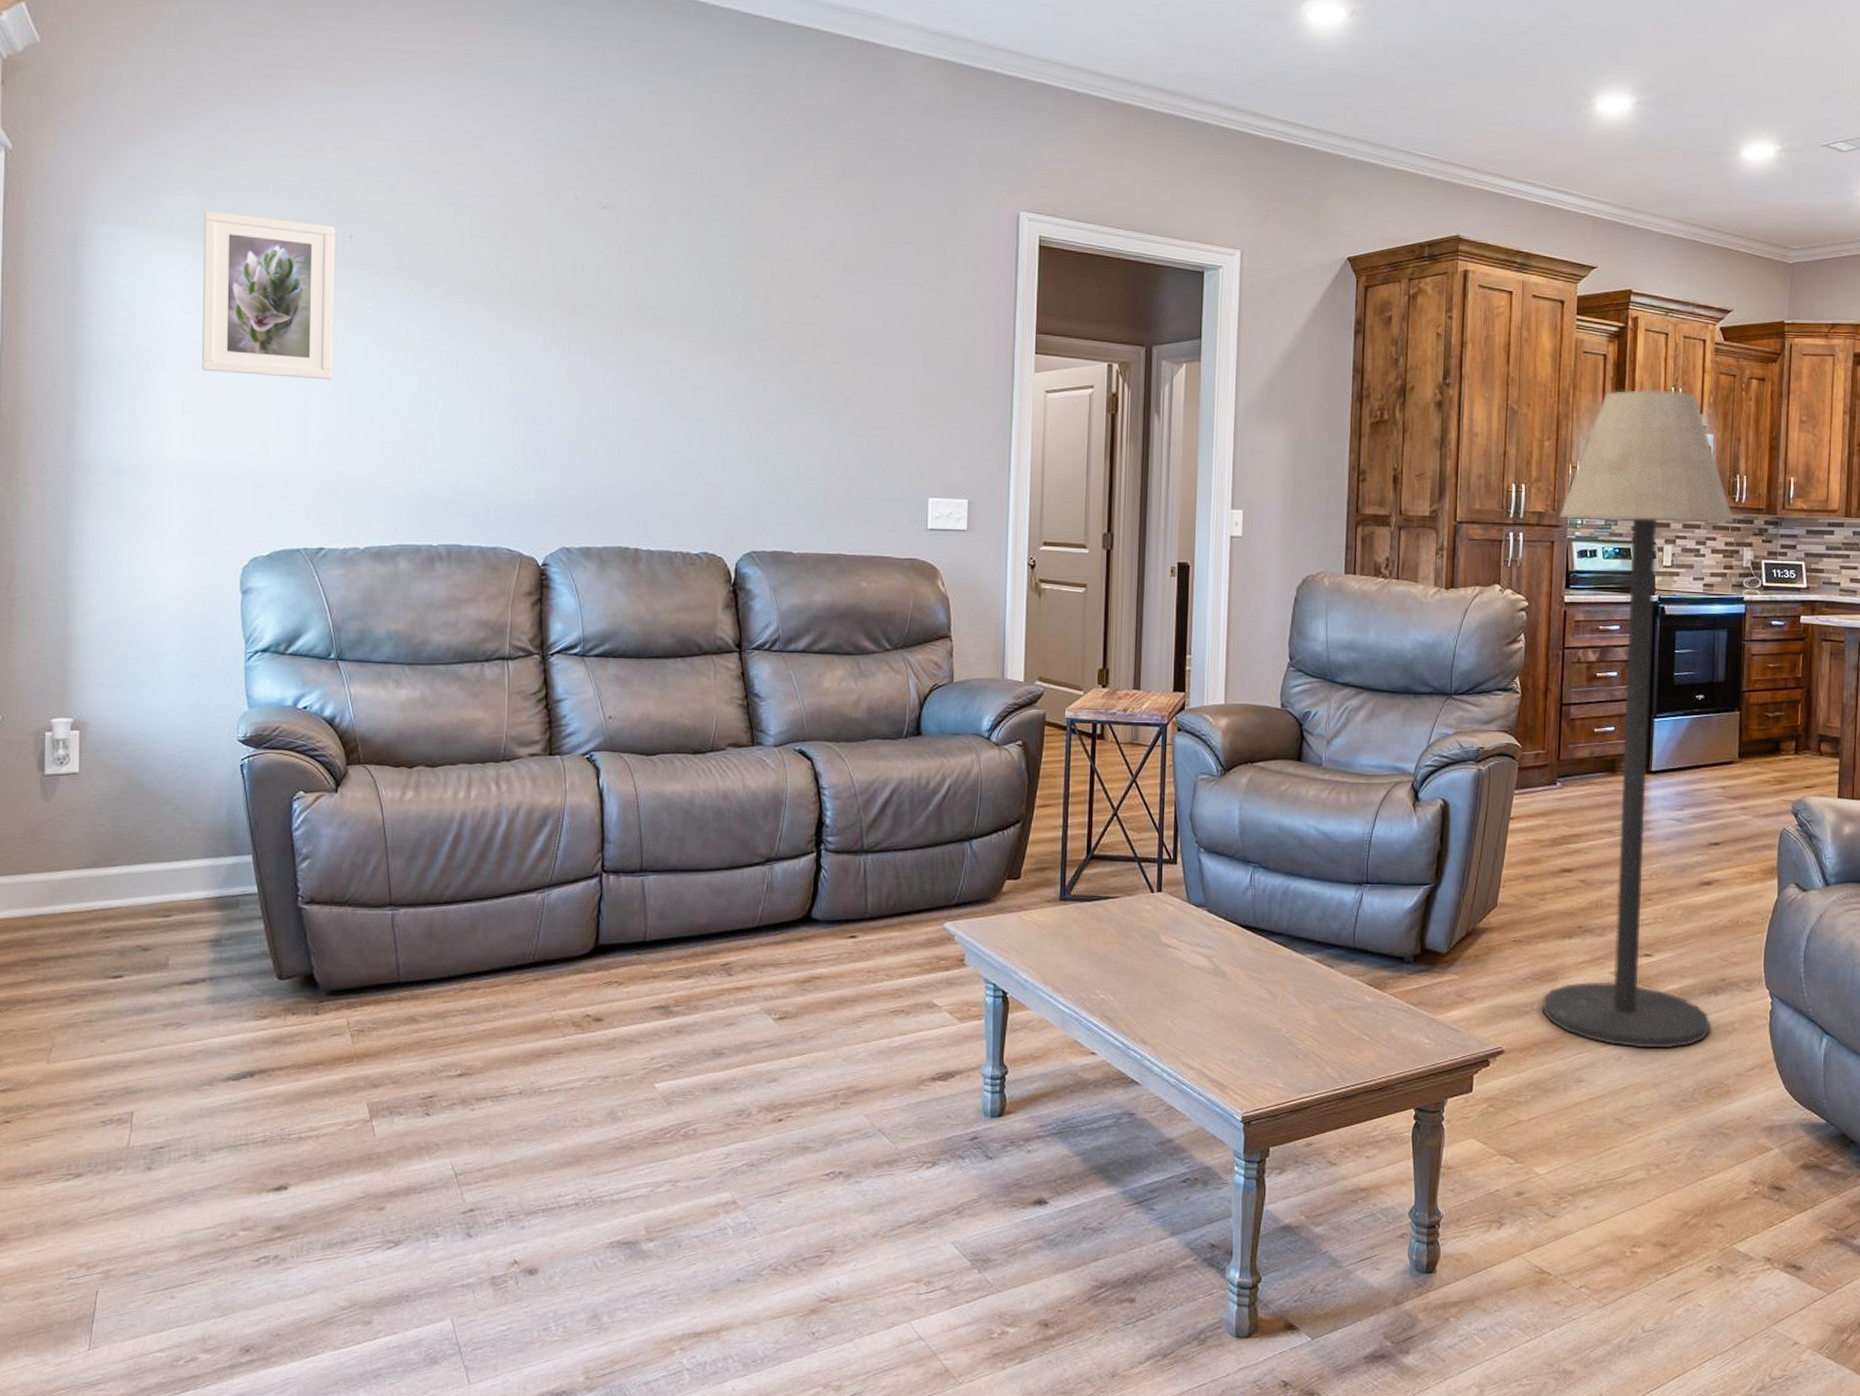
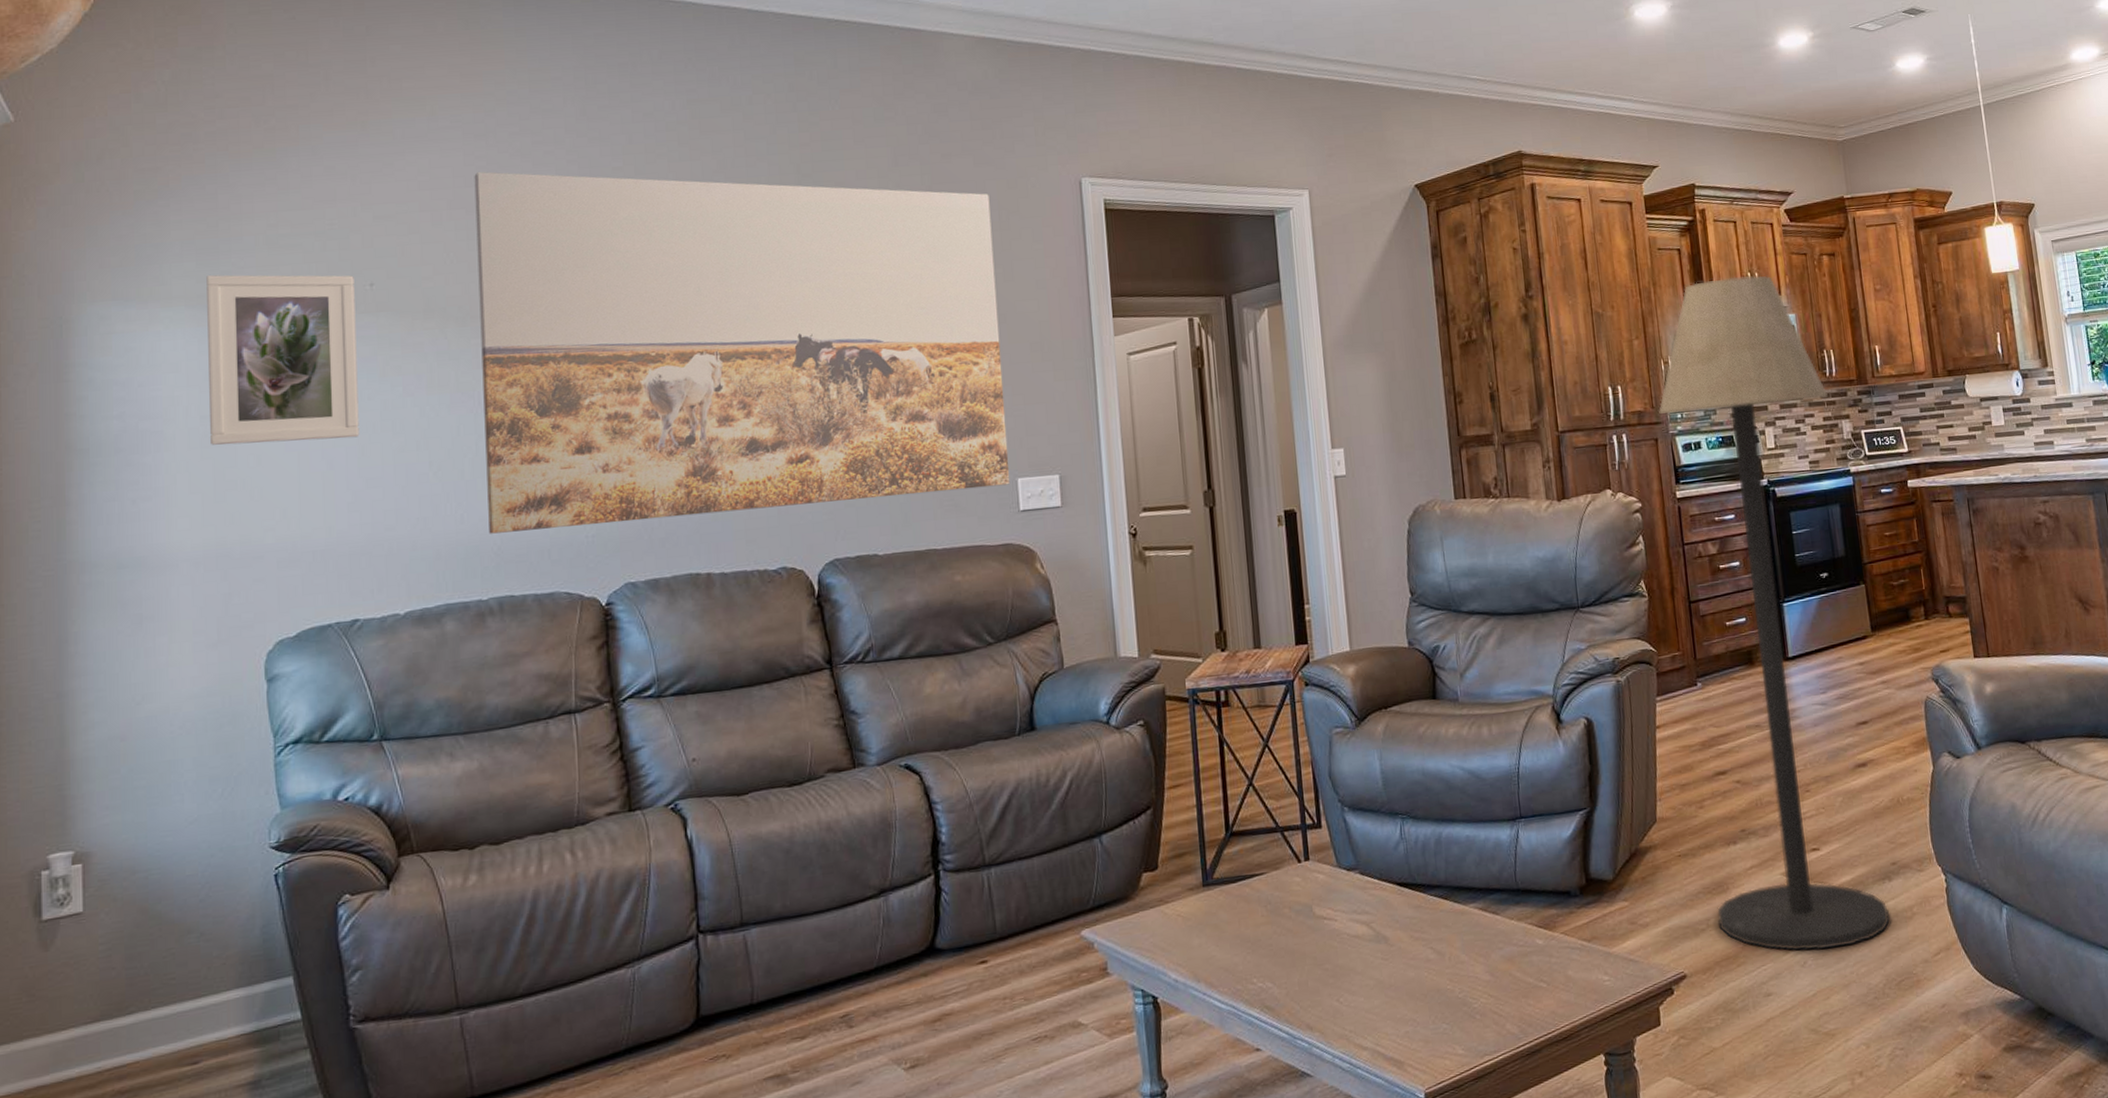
wall art: none [443,139,929,503] -> present [474,171,1011,534]

